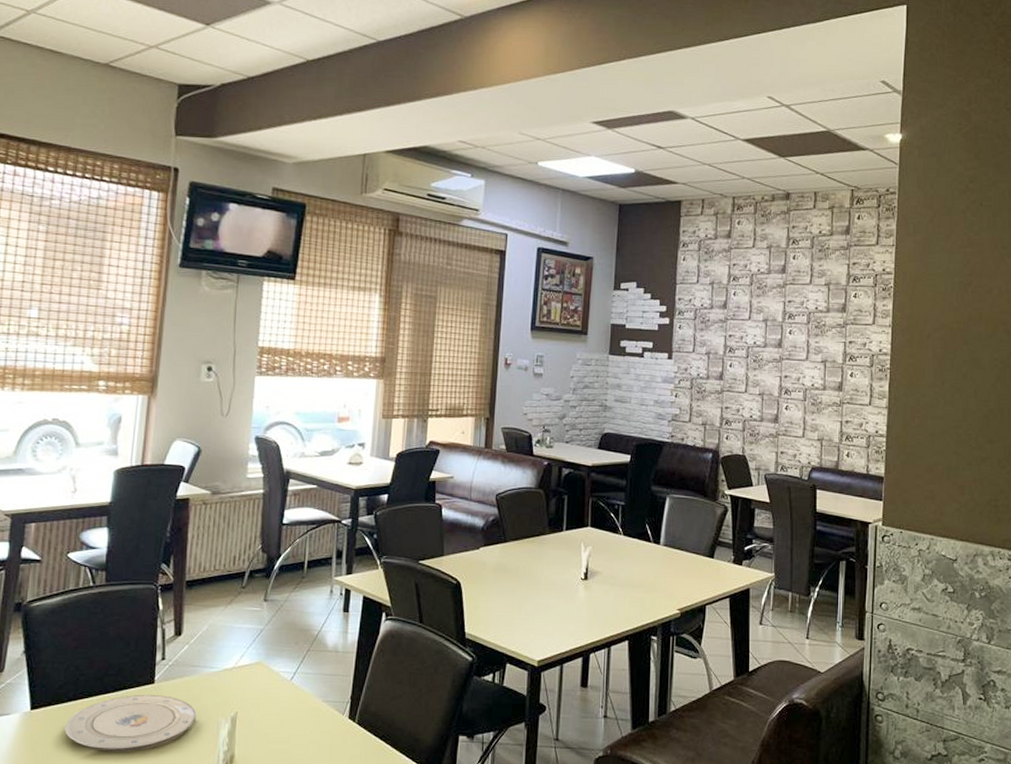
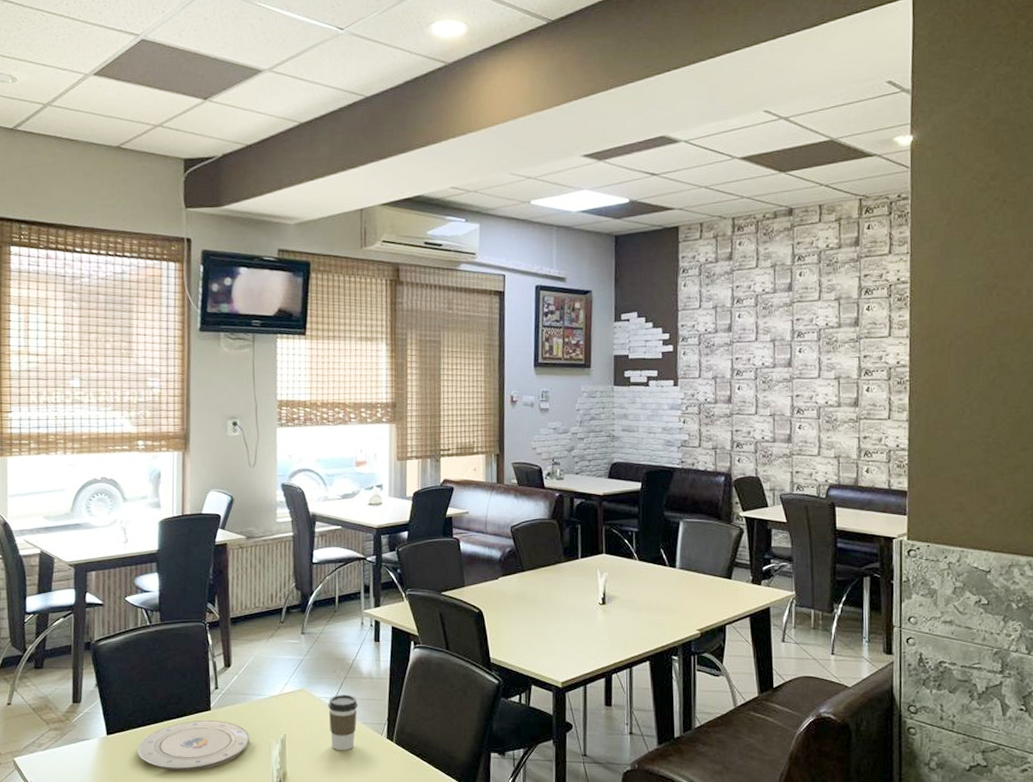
coffee cup: none [287,669,320,732] -> present [328,694,358,751]

